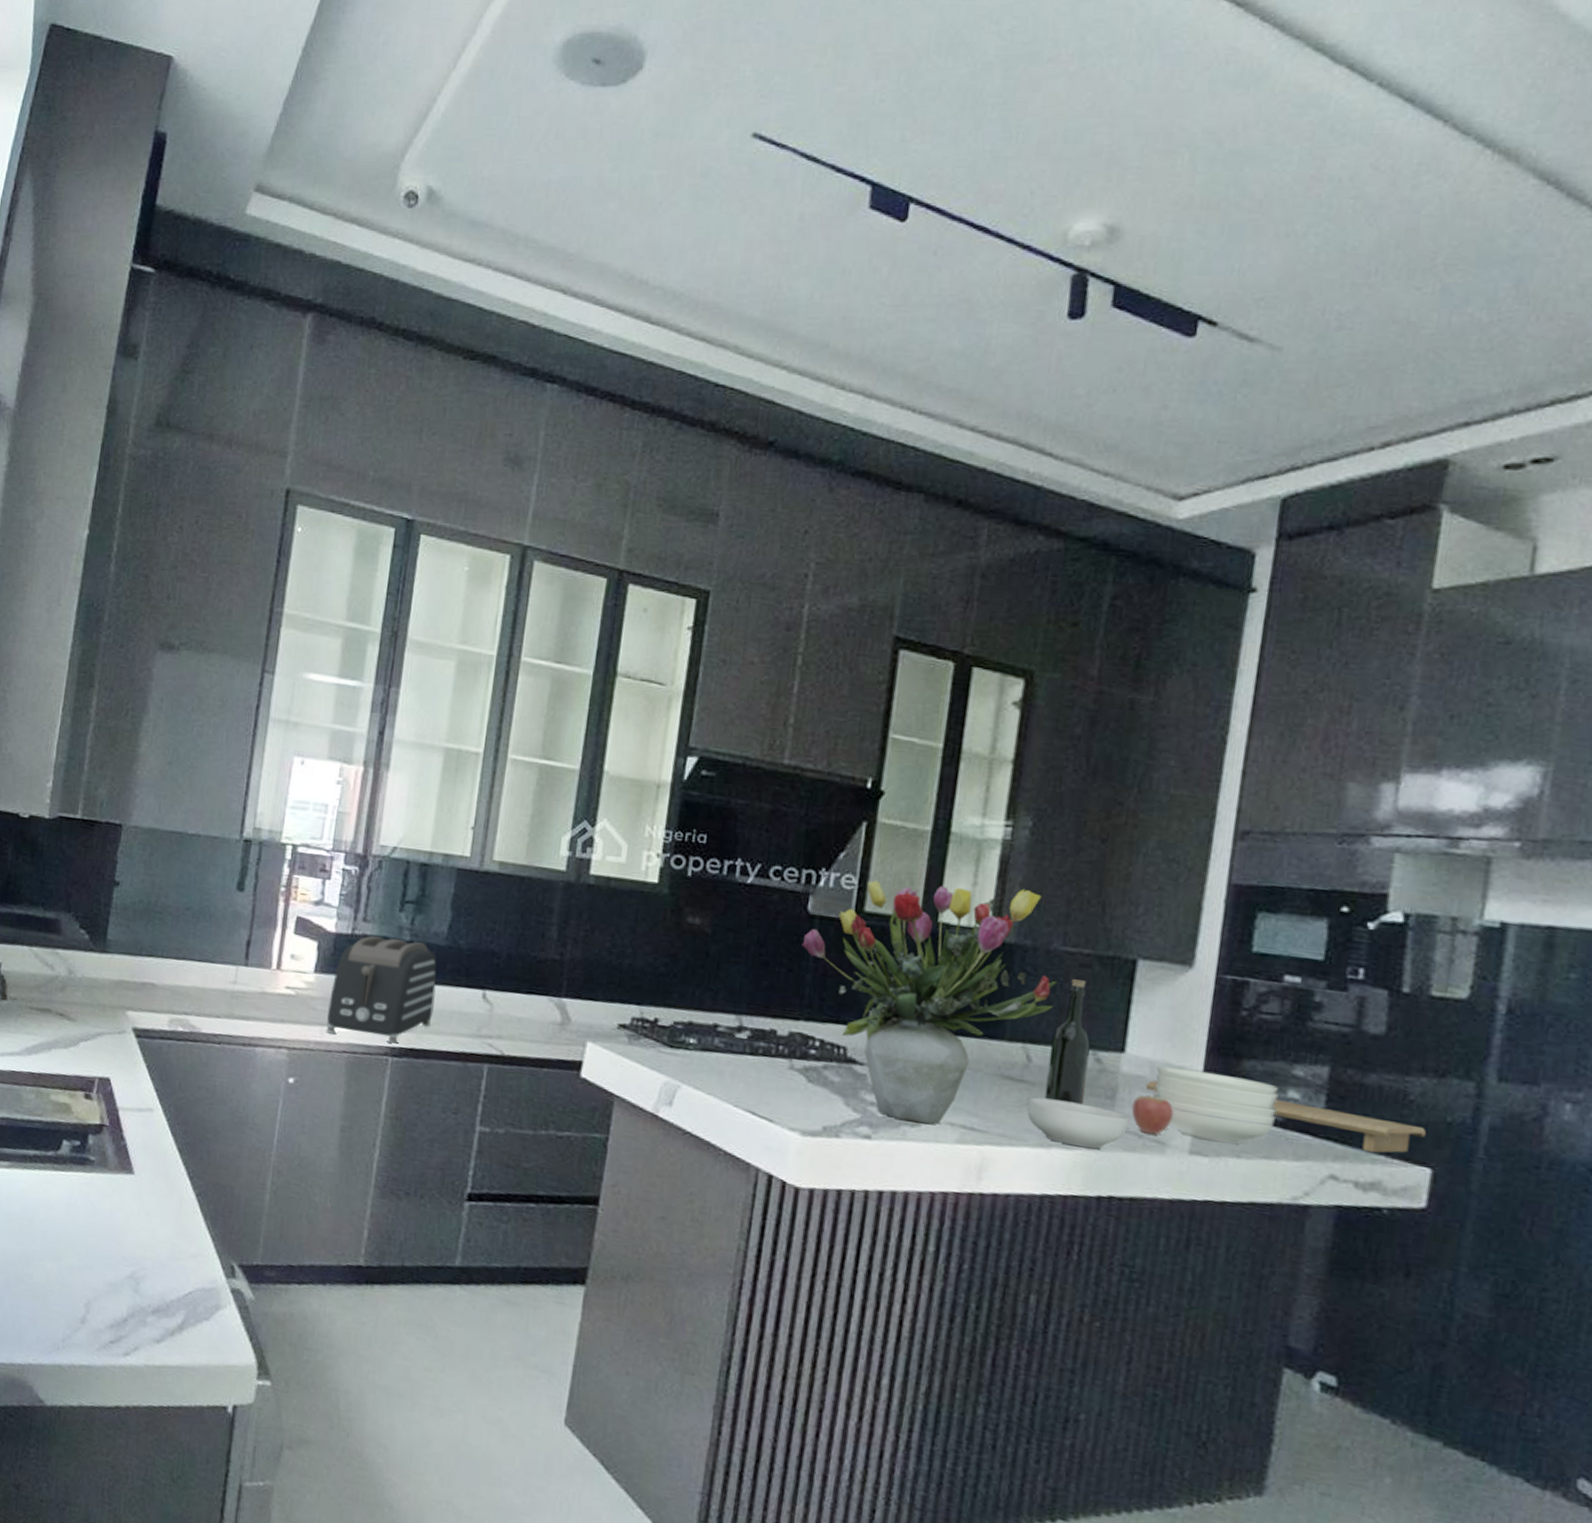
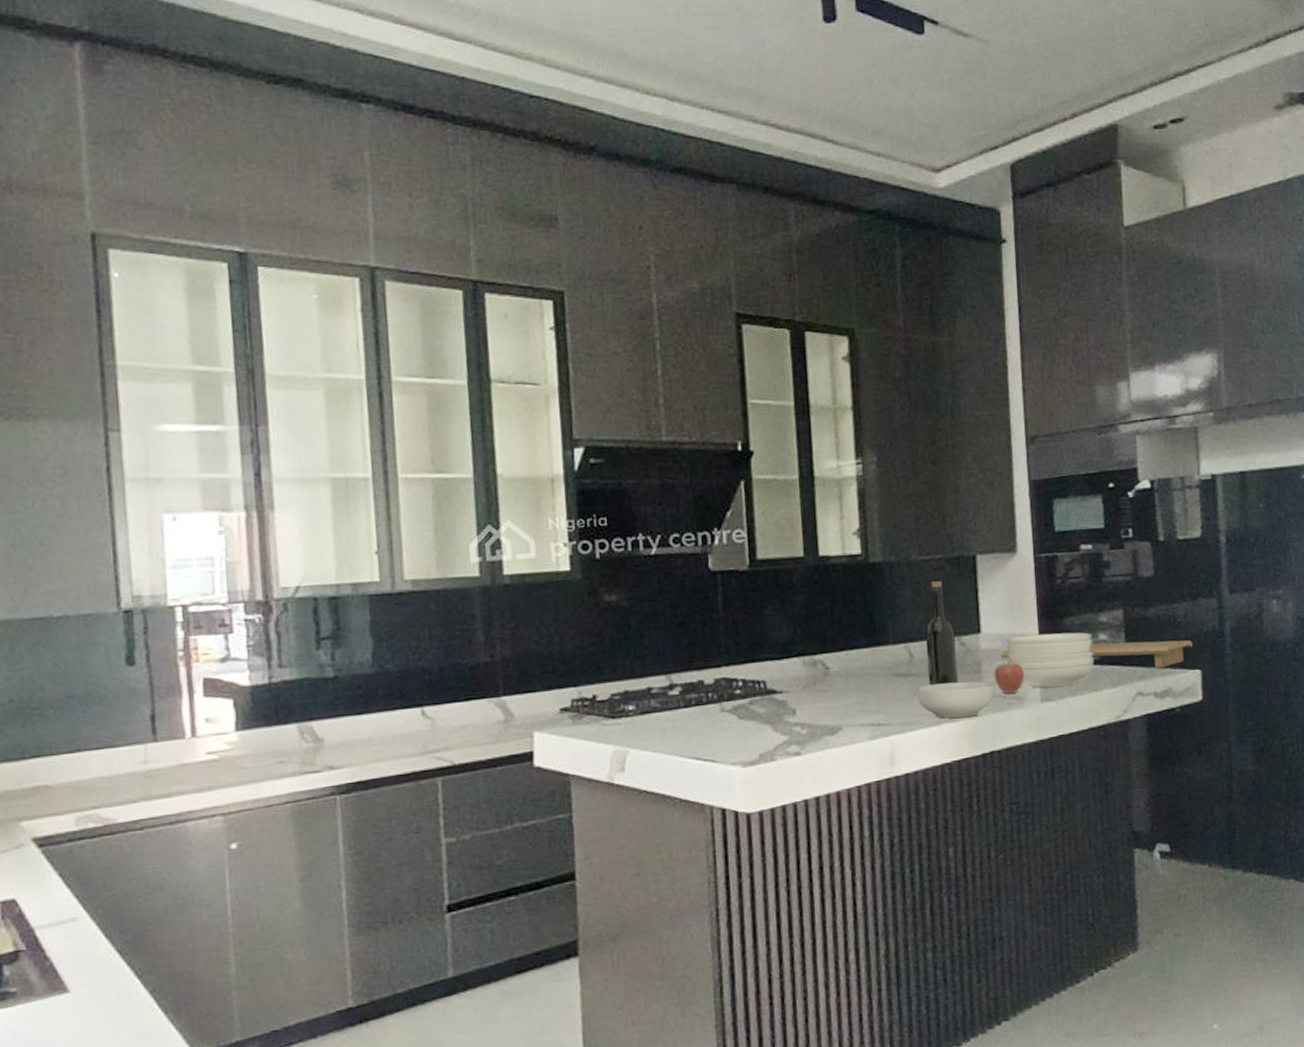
toaster: present [326,935,437,1044] -> none [258,675,374,789]
flower arrangement: present [802,880,1058,1124] -> none [710,514,921,732]

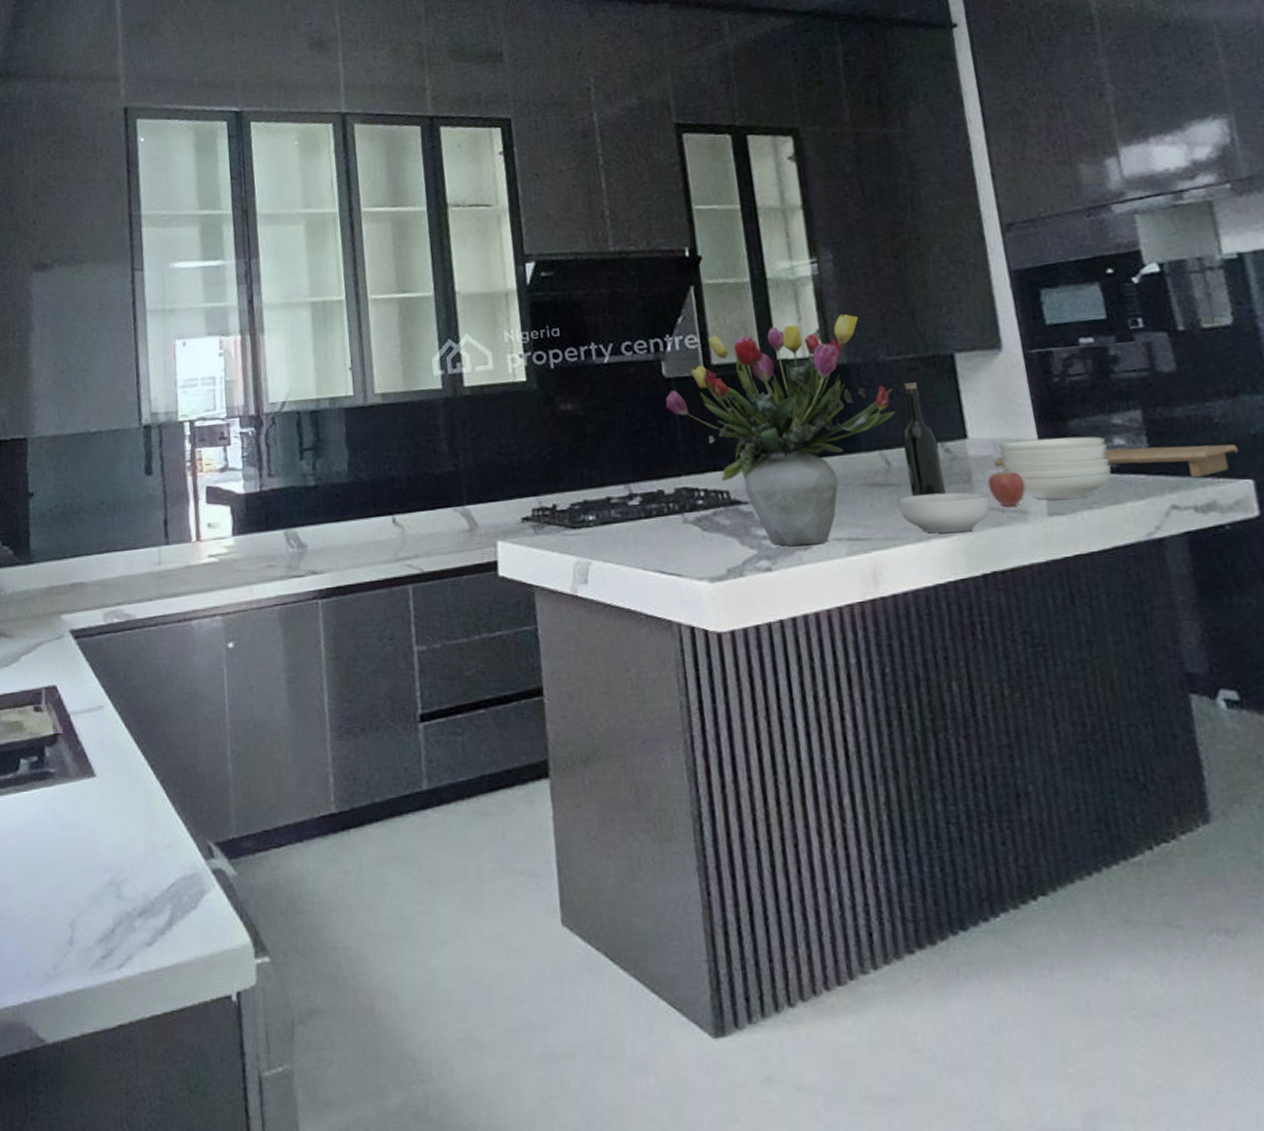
flower arrangement: none [710,514,921,732] -> present [665,313,895,546]

